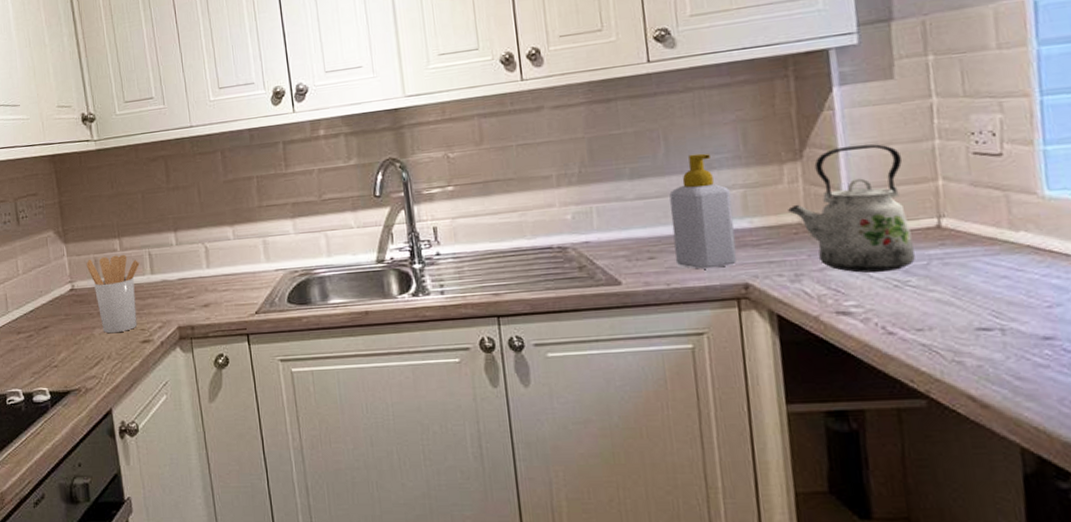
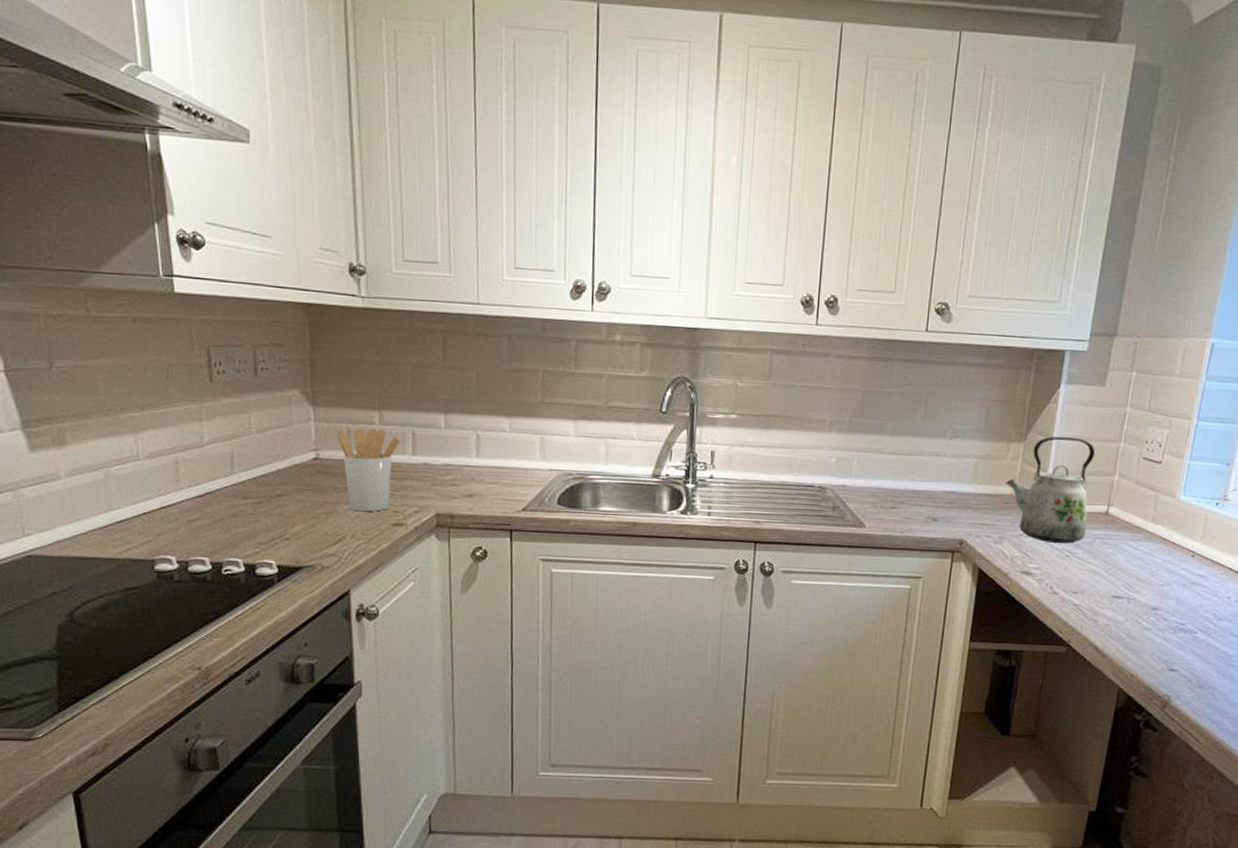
soap bottle: present [669,153,738,269] -> none [912,421,966,523]

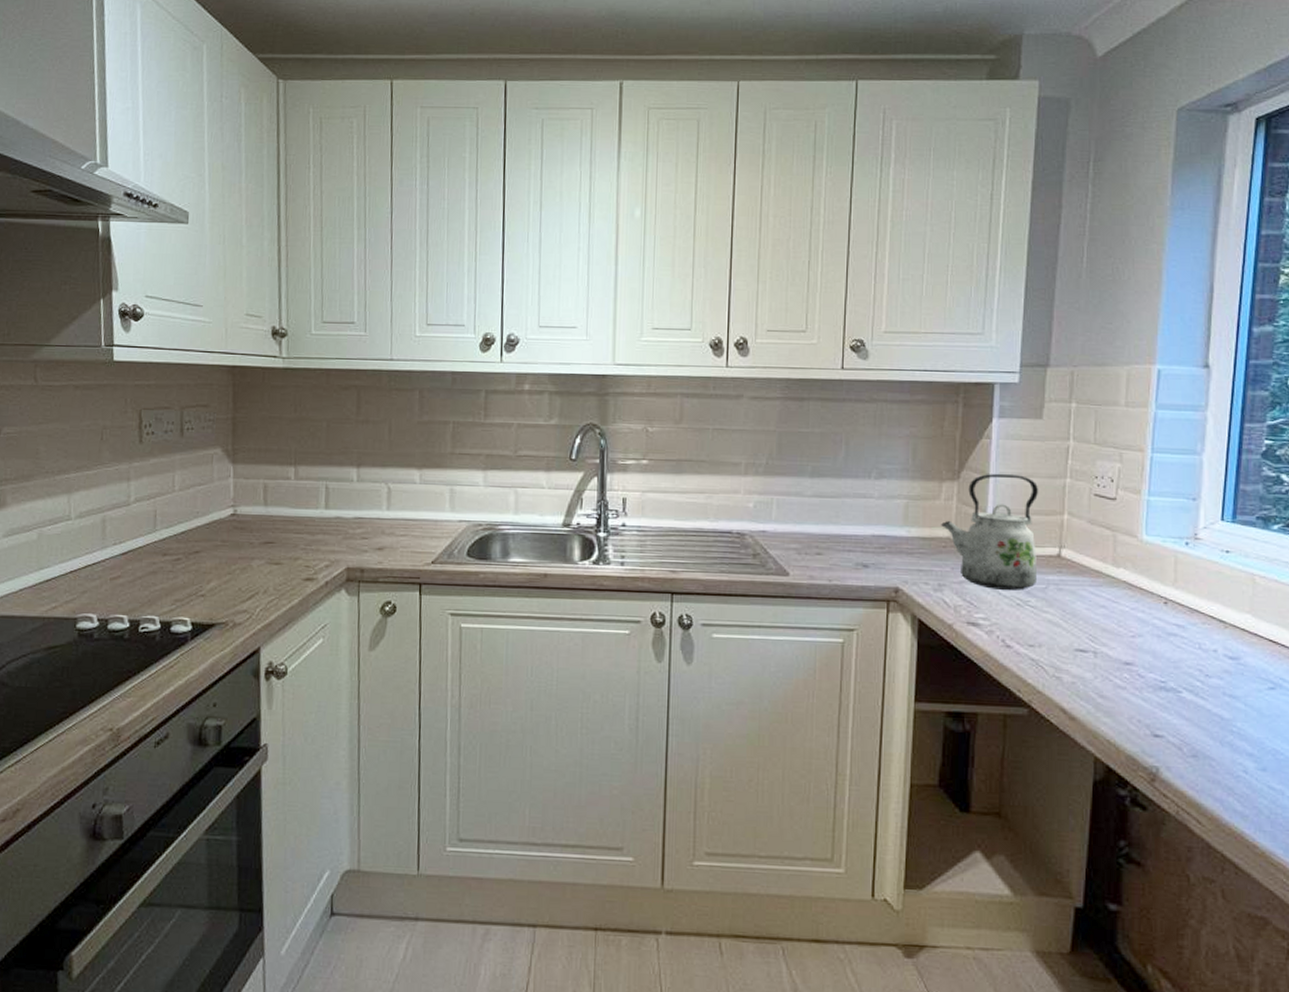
utensil holder: present [337,428,401,512] -> none [254,483,314,567]

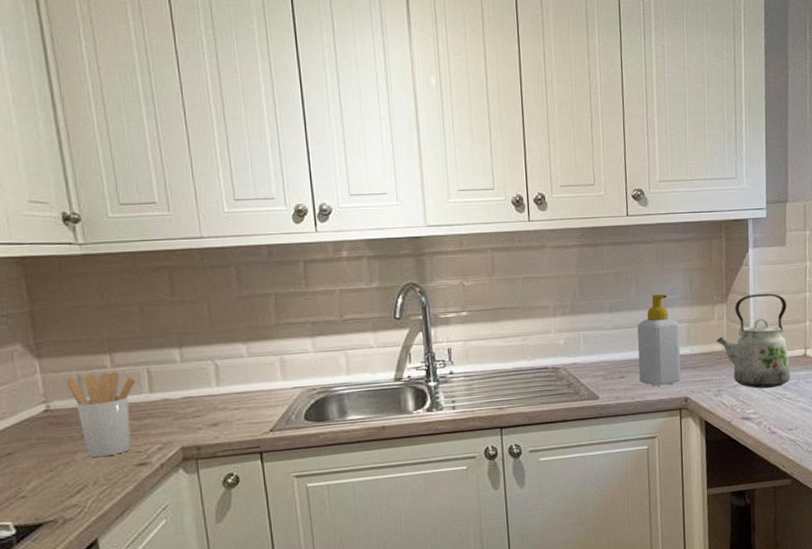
utensil holder: none [254,483,314,567] -> present [67,371,136,458]
soap bottle: none [839,461,895,570] -> present [637,293,681,386]

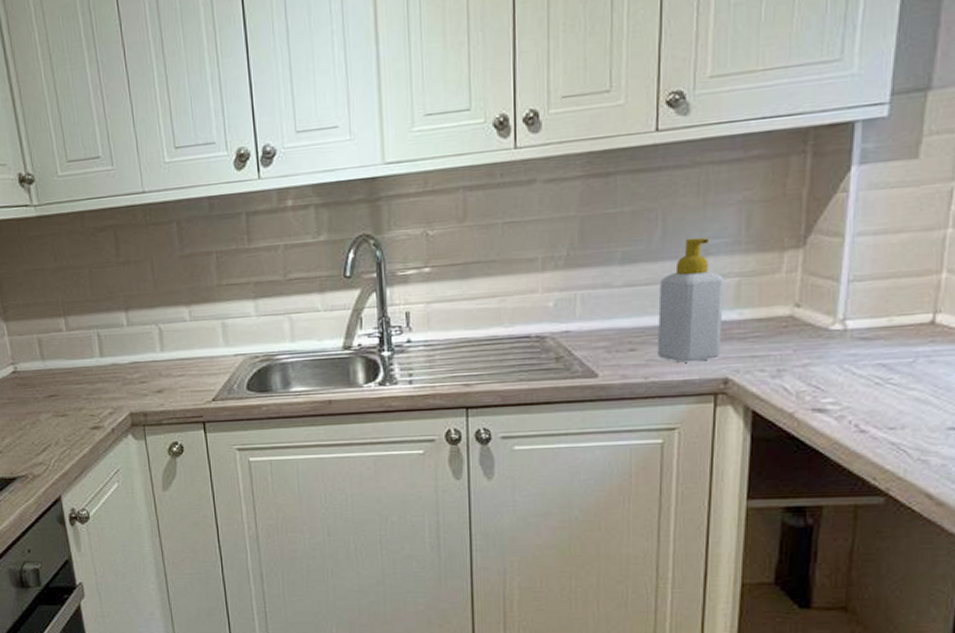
utensil holder: present [67,371,136,458] -> none [30,335,88,419]
kettle: present [716,293,790,389] -> none [782,231,910,369]

